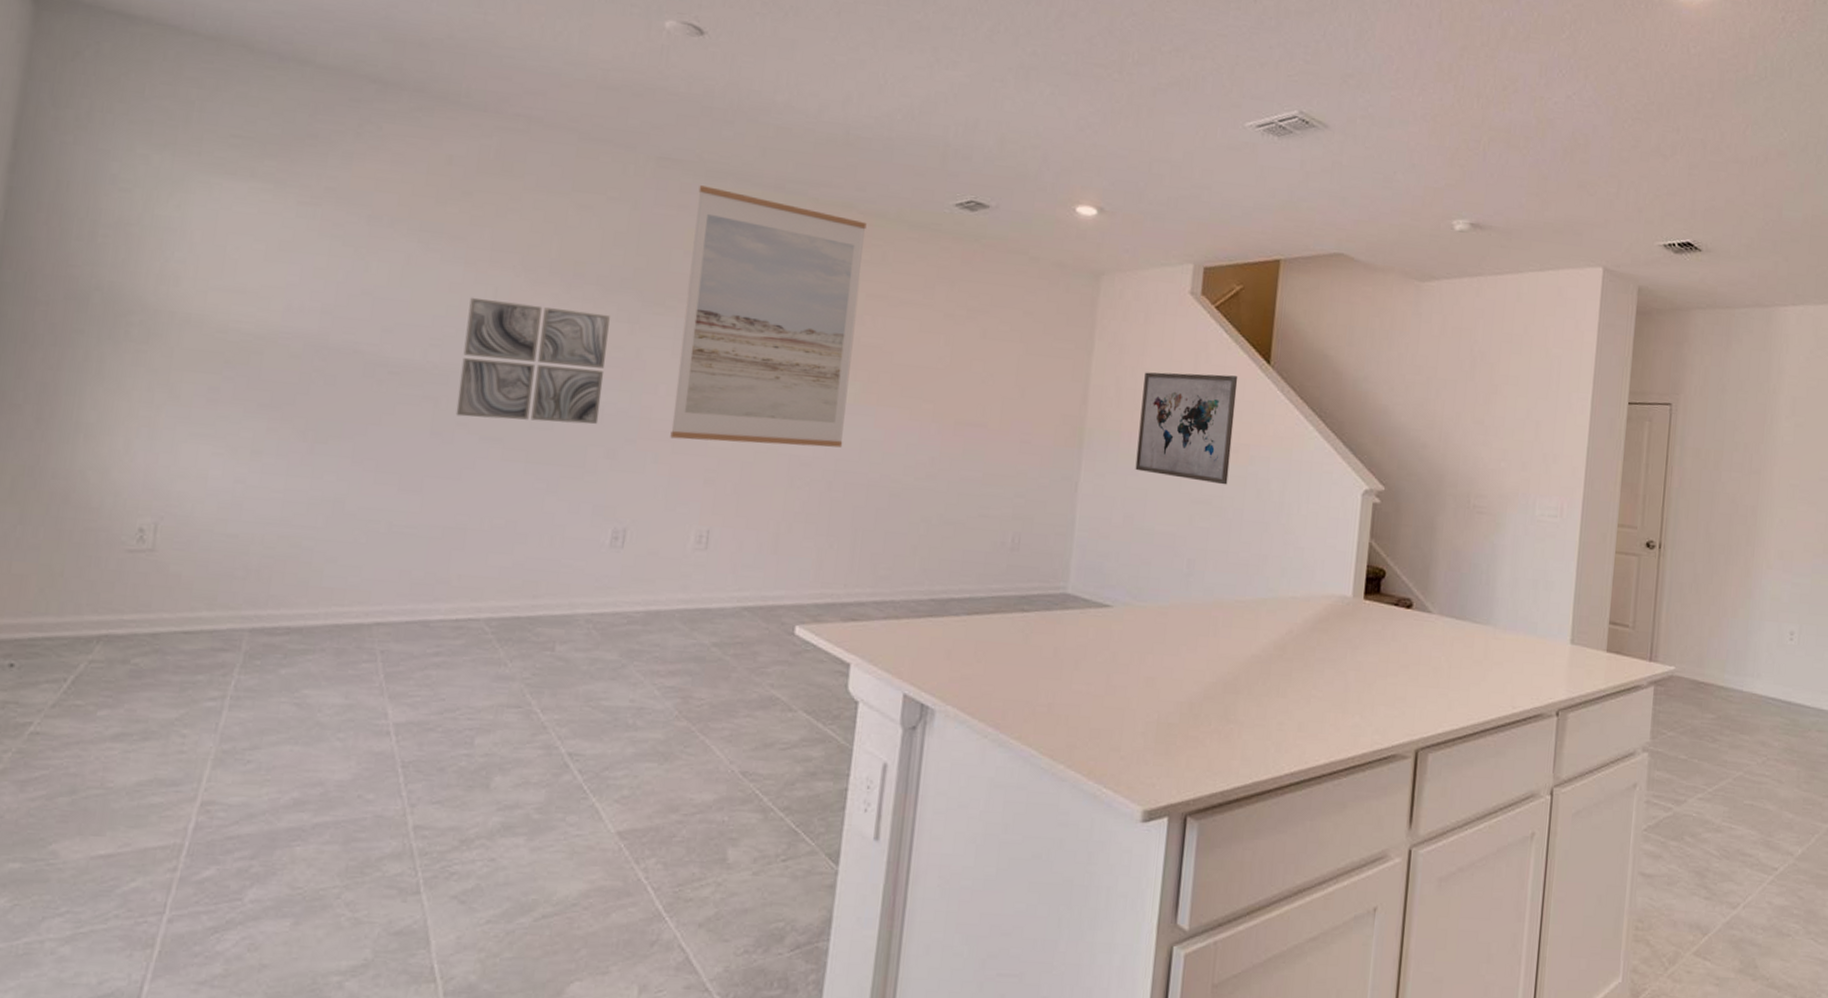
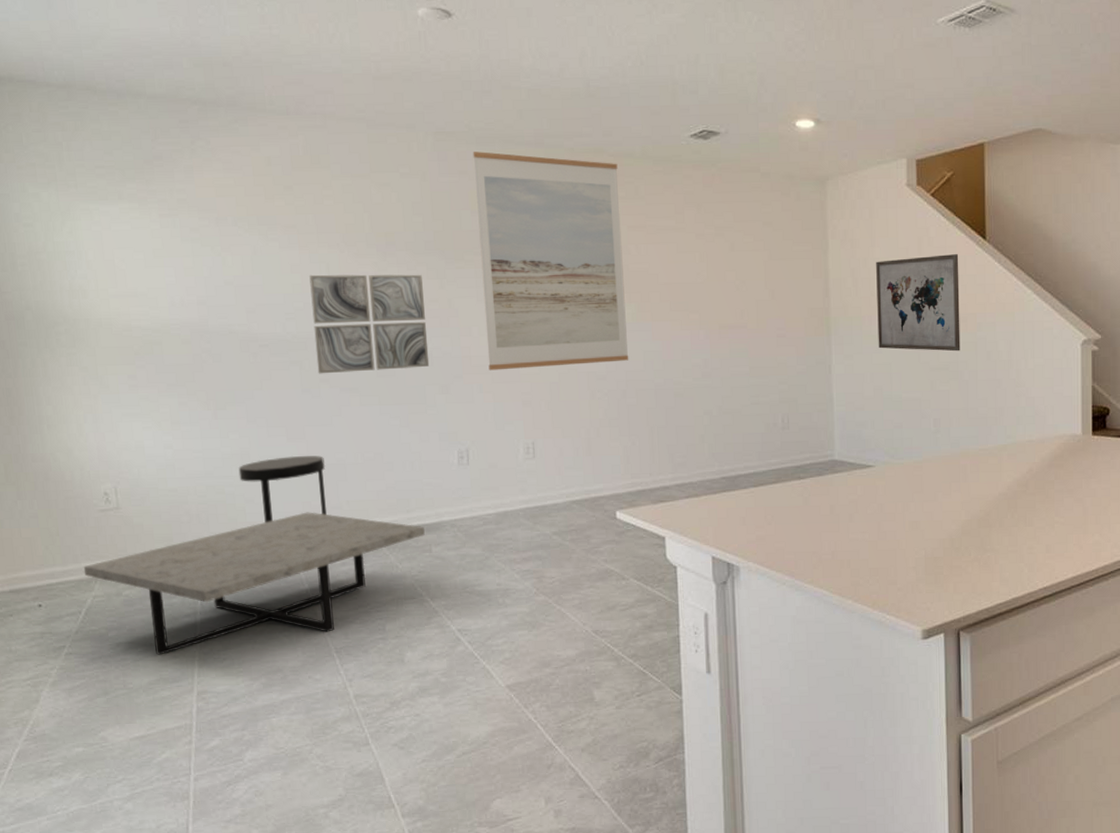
coffee table: none [84,582,551,748] -> present [83,512,425,655]
side table: none [324,510,441,592] -> present [238,456,327,523]

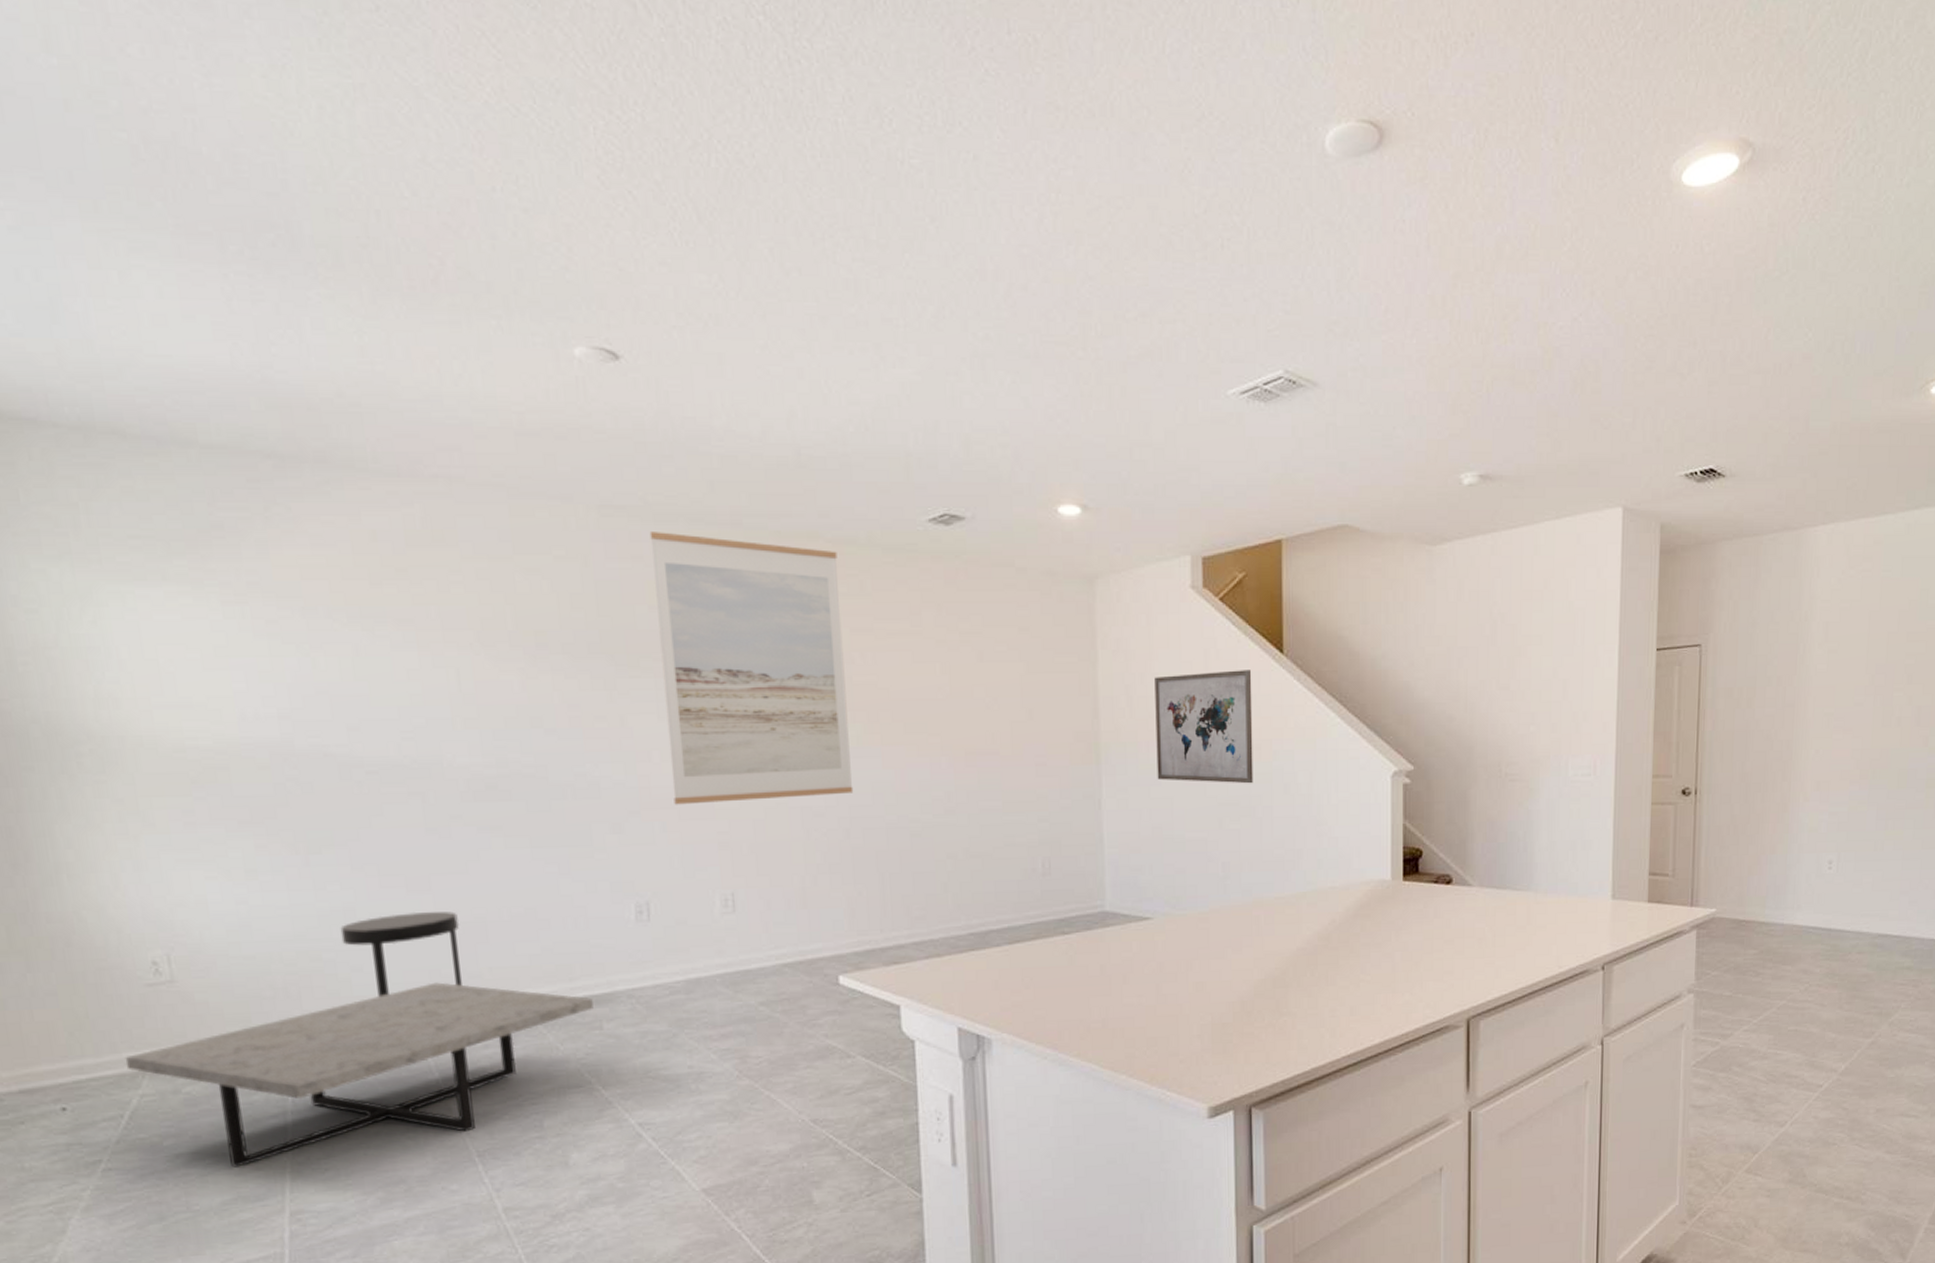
wall art: present [309,274,430,374] -> none [433,682,597,809]

